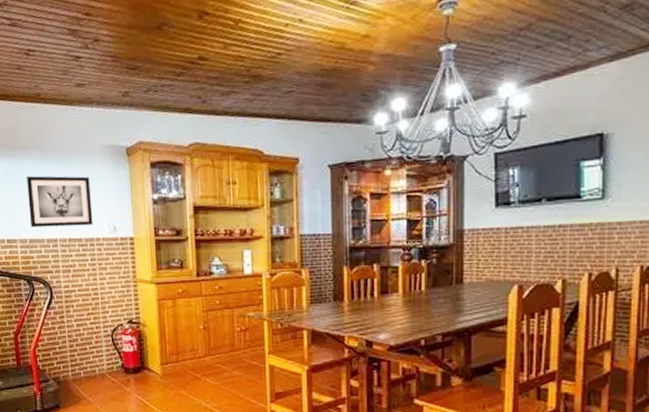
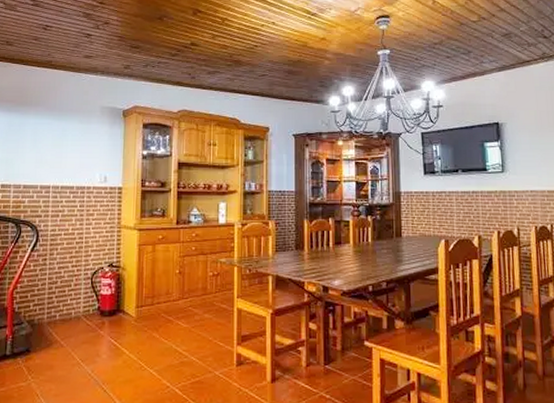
wall art: present [27,175,94,228] -> none [26,129,87,175]

